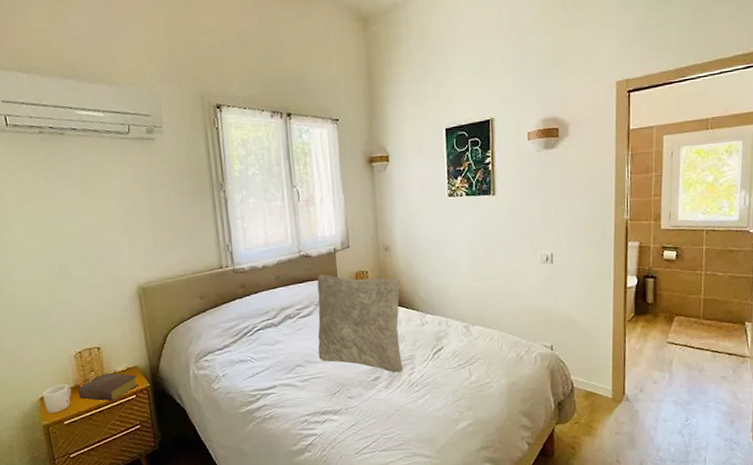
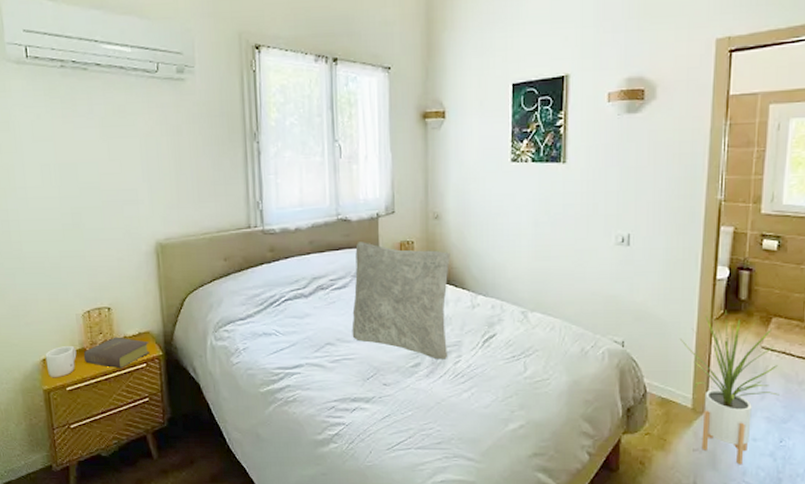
house plant: none [598,312,684,443] -> present [679,309,780,465]

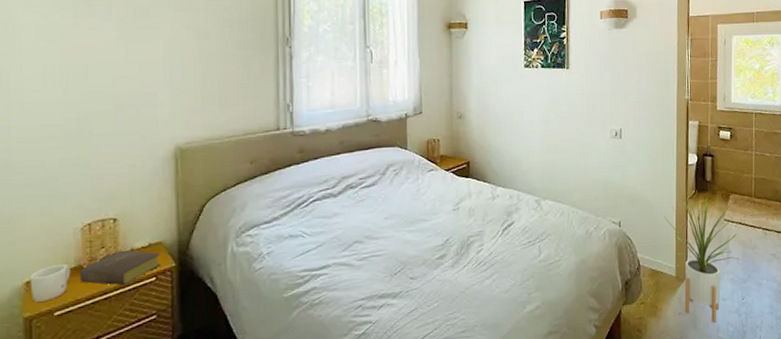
pillow: present [352,242,451,360] -> none [380,141,473,250]

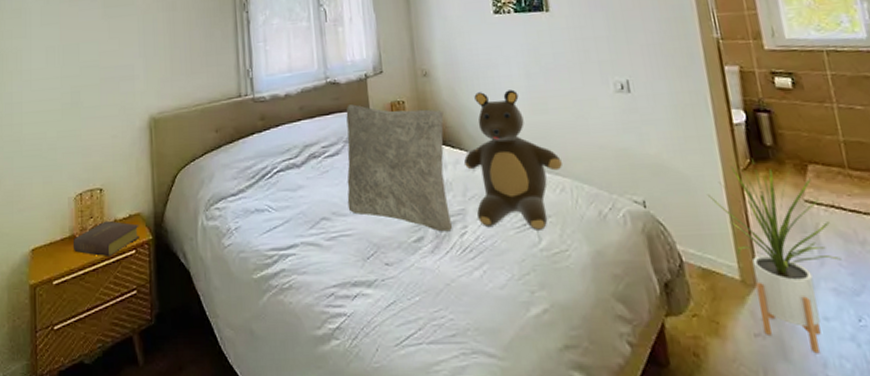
mug: present [30,264,71,303] -> none [35,233,66,271]
pillow: none [380,141,473,250] -> present [346,104,452,232]
teddy bear: none [487,133,565,246] -> present [464,89,563,230]

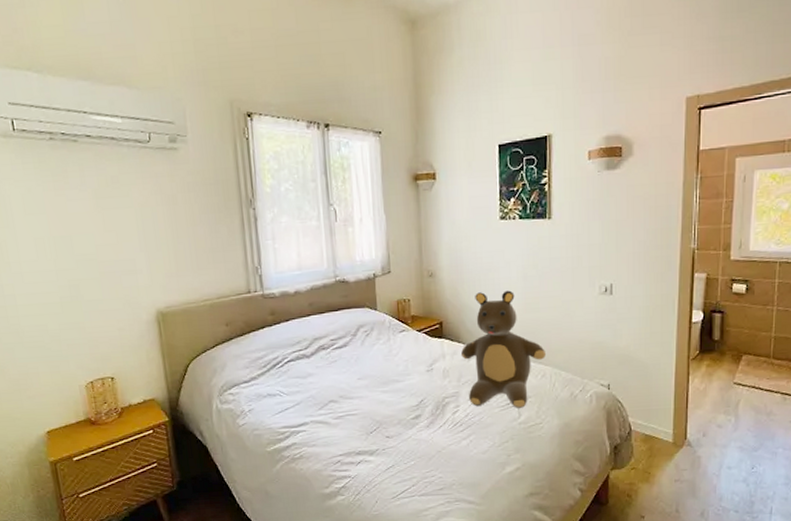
bible: present [72,220,140,257] -> none [89,405,156,437]
pillow: present [346,104,452,232] -> none [353,301,446,411]
house plant: present [706,158,842,354] -> none [659,350,751,492]

